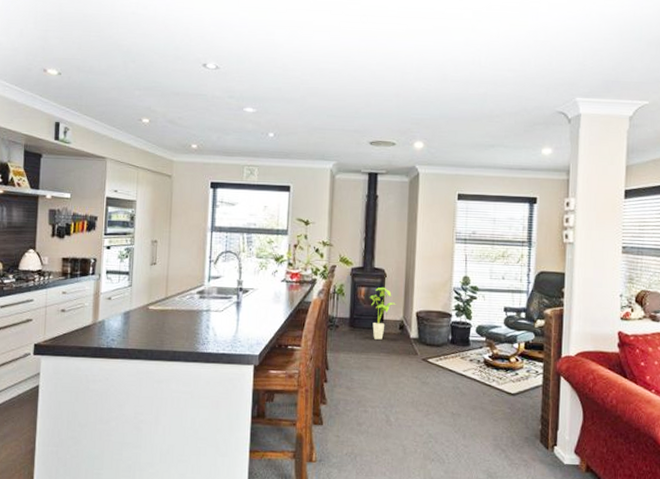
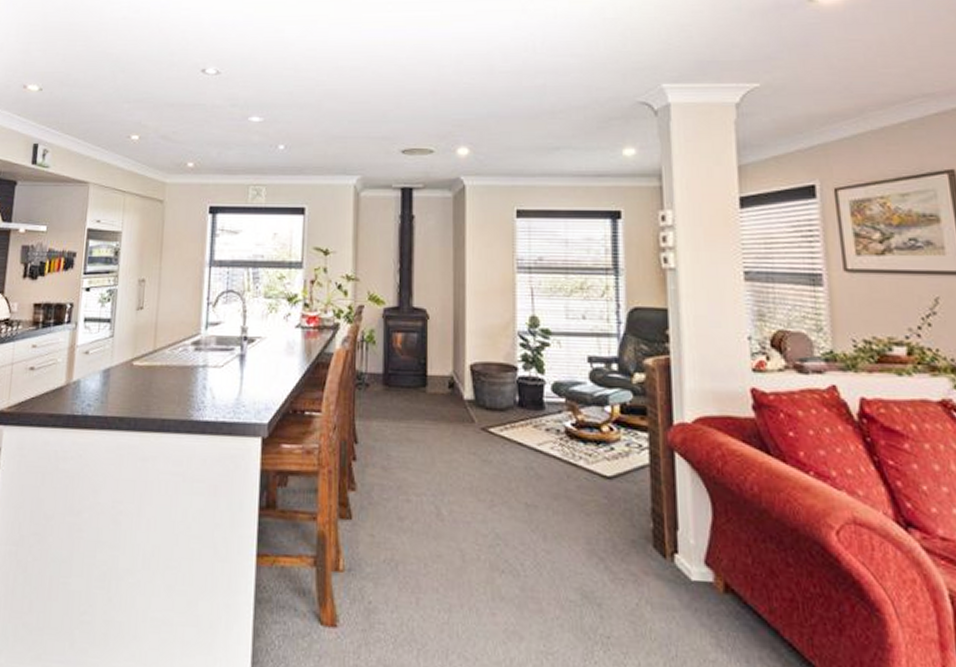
house plant: present [369,287,396,340] -> none [407,332,443,402]

